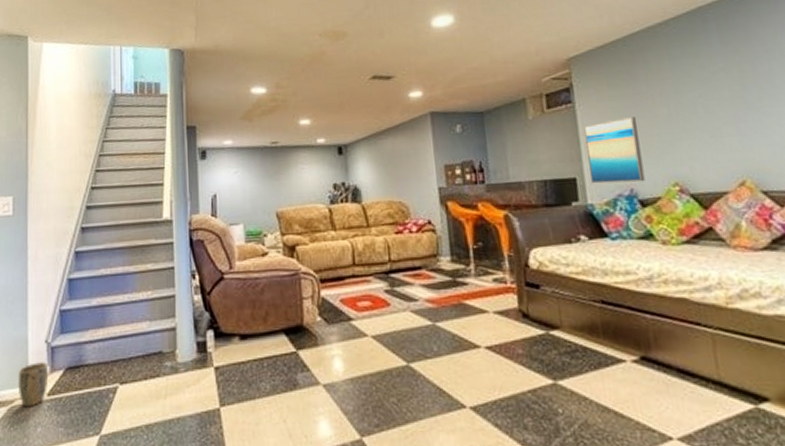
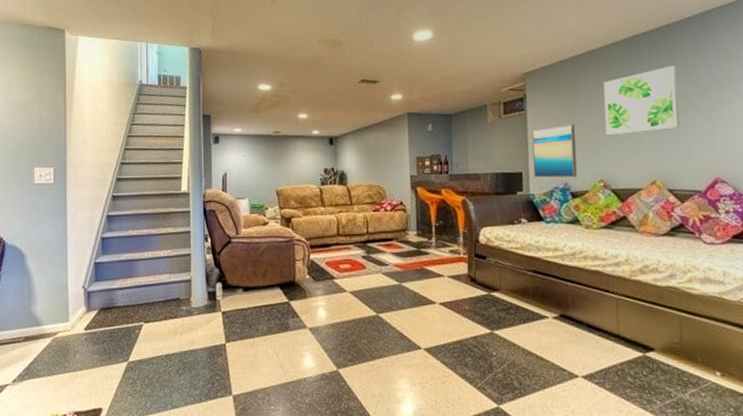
plant pot: present [18,362,49,407] -> none [60,303,86,339]
wall art: none [666,40,768,129] -> present [603,65,680,136]

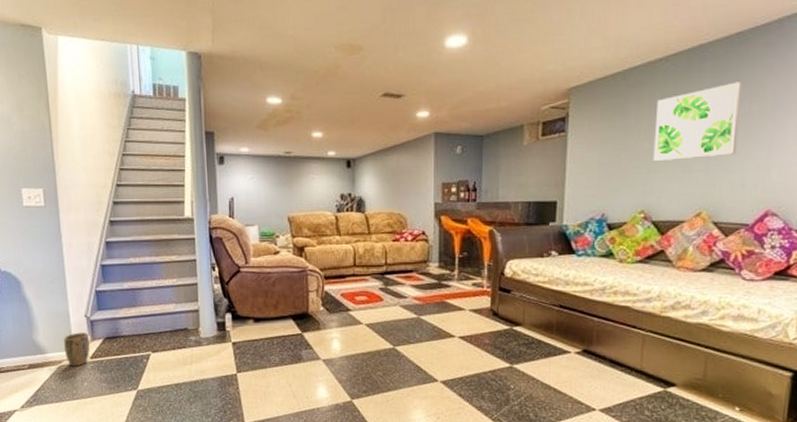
plant pot: none [60,303,86,339] -> present [63,332,90,367]
wall art: present [532,124,577,178] -> none [569,149,620,208]

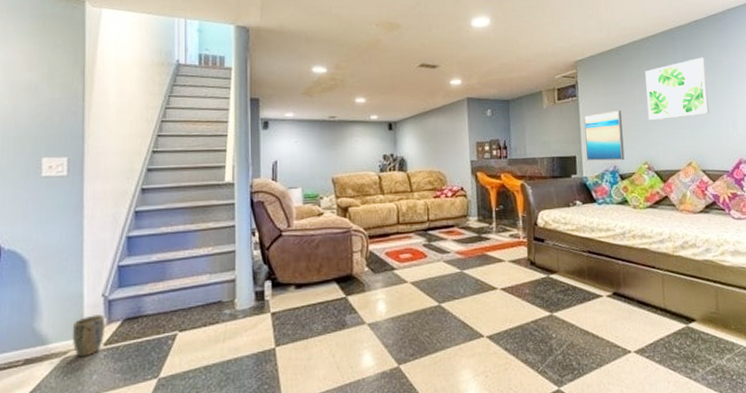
wall art: none [569,149,620,208] -> present [584,110,625,161]

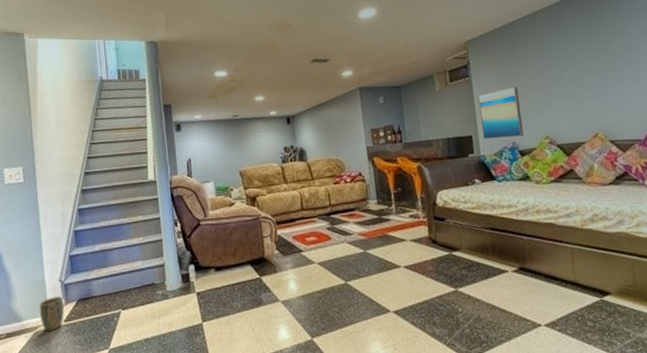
wall art: present [645,57,710,121] -> none [541,23,616,95]

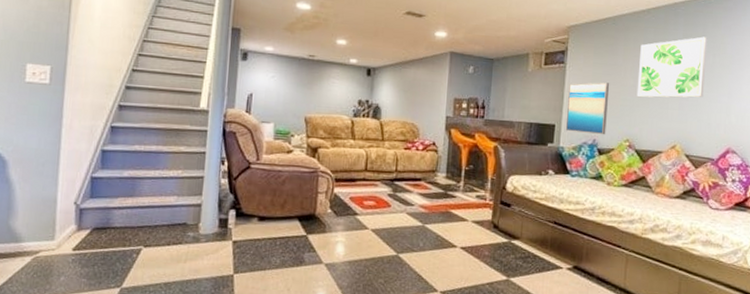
plant pot: present [39,296,64,332] -> none [43,220,76,259]
wall art: none [541,23,616,95] -> present [636,36,708,98]

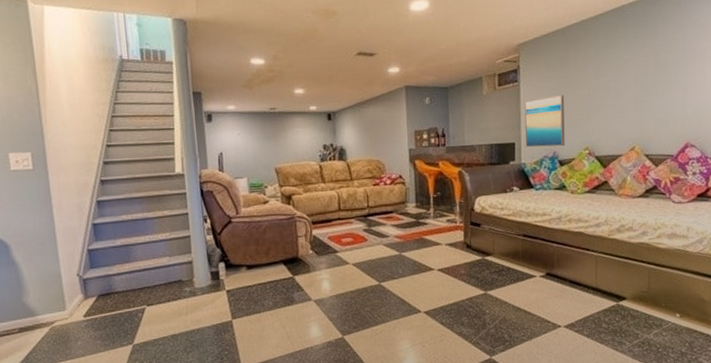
wall art: present [636,36,708,98] -> none [591,35,659,105]

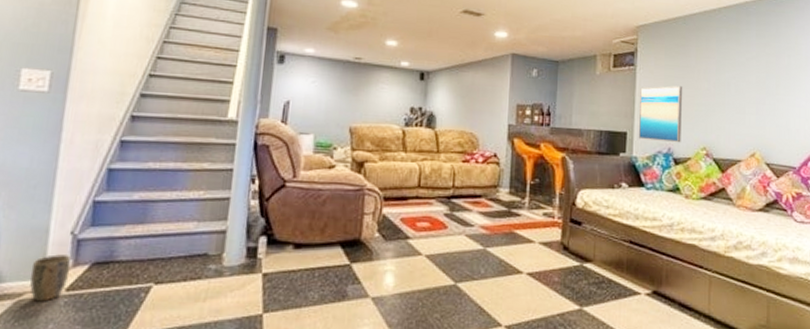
plant pot: none [55,291,83,327] -> present [30,254,71,302]

